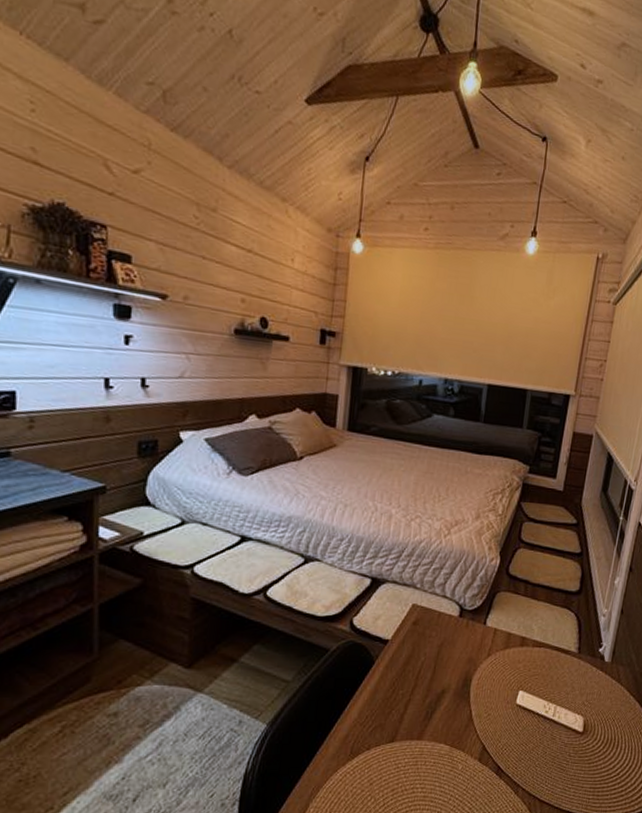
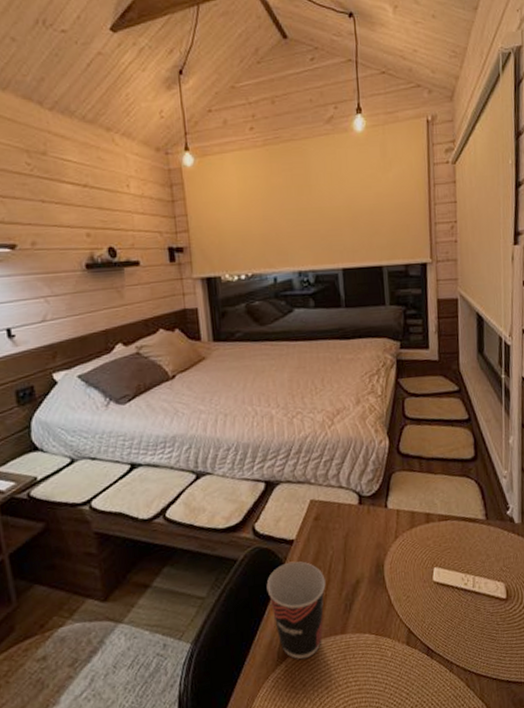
cup: none [352,661,412,758] -> present [266,561,326,660]

